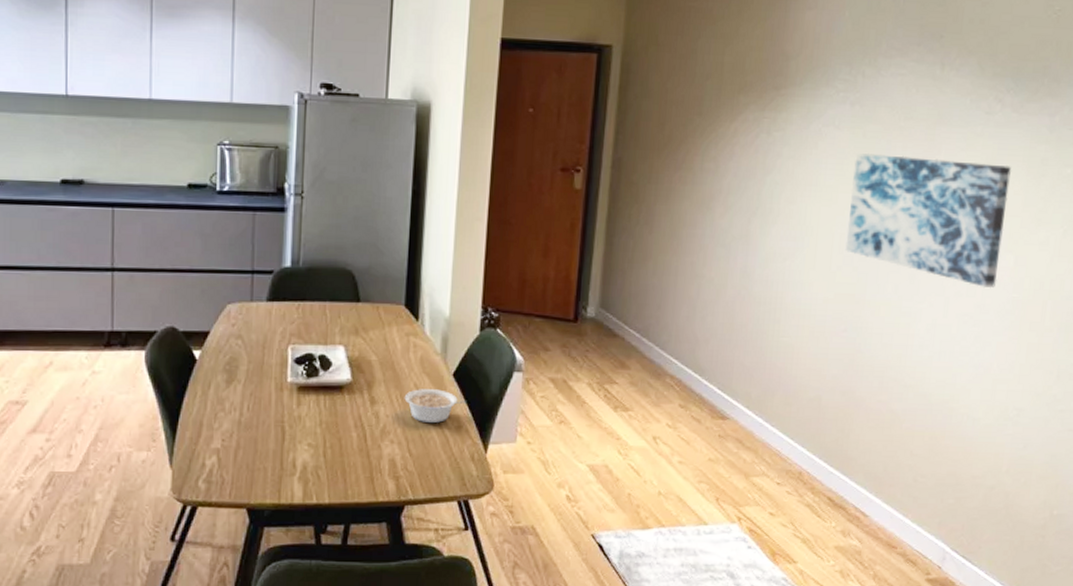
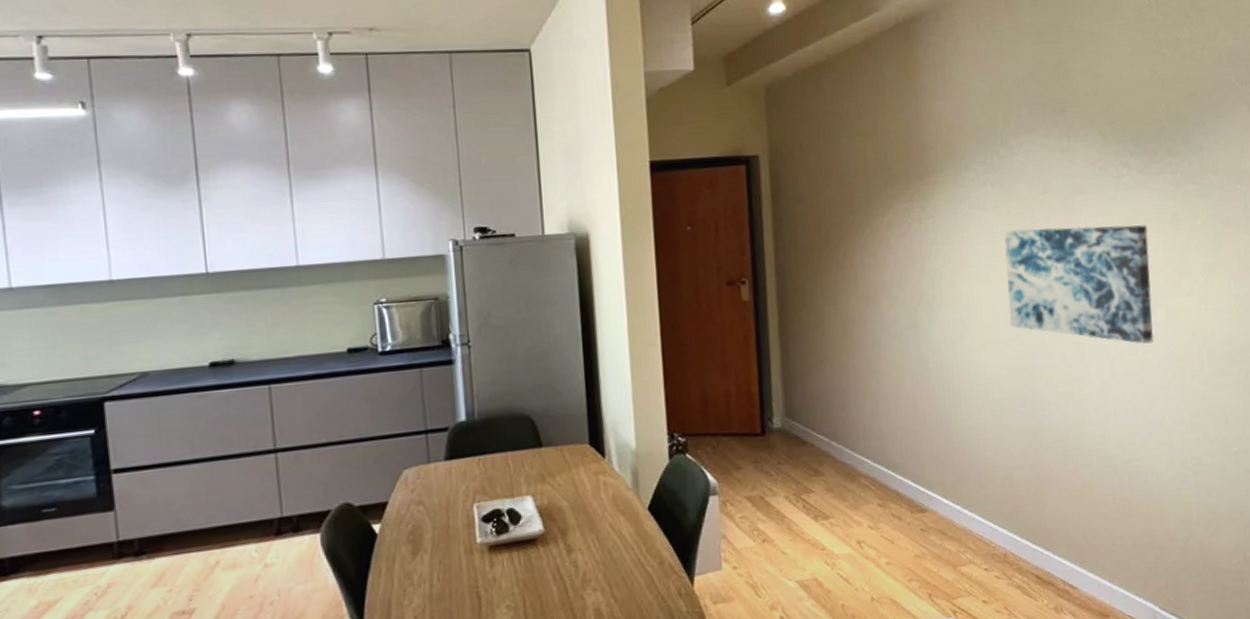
legume: present [404,389,466,423] -> none [601,526,665,564]

